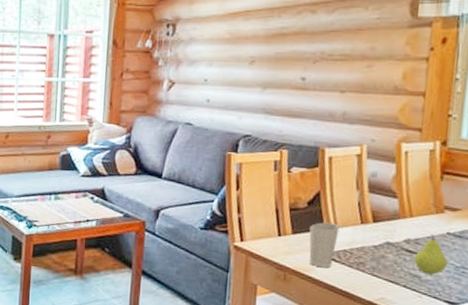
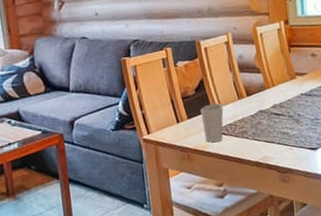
fruit: present [414,234,448,275] -> none [281,97,306,130]

